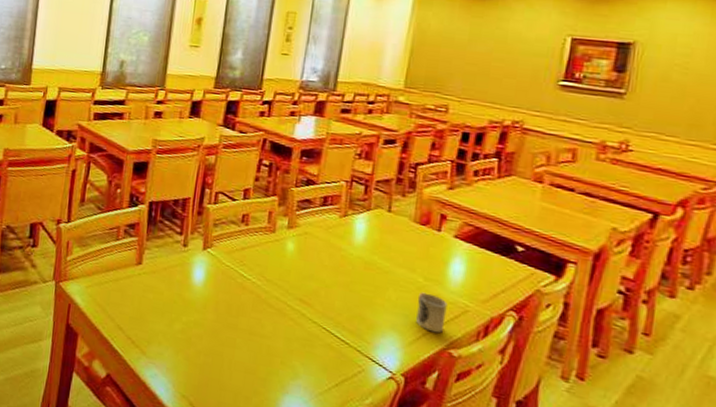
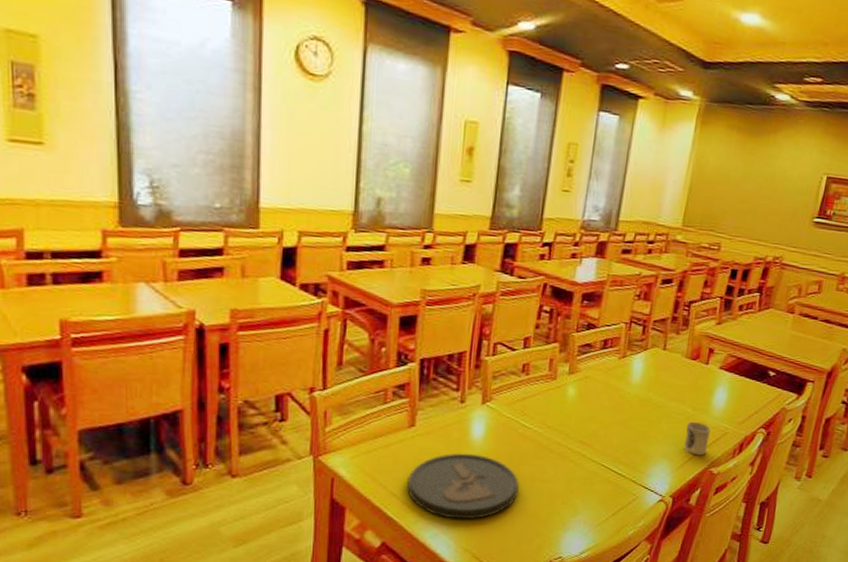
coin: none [132,295,237,366] -> present [407,453,519,520]

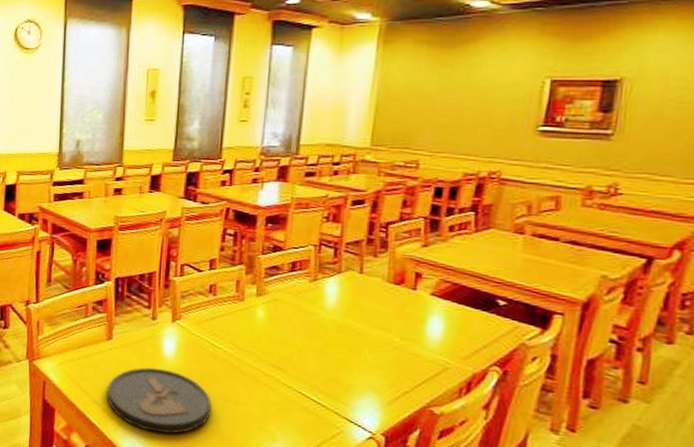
cup: present [684,421,711,456] -> none [394,351,427,392]

